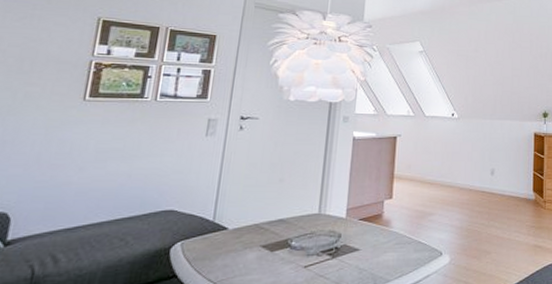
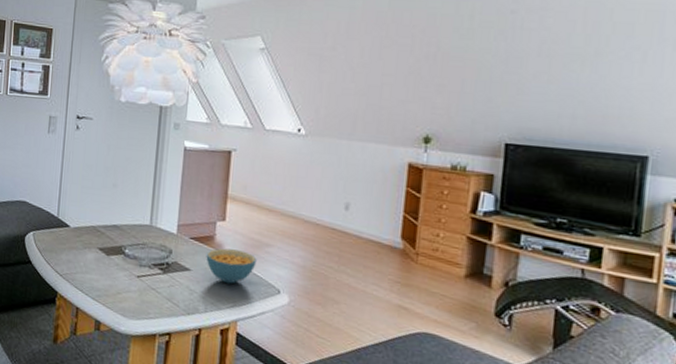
cereal bowl: none [374,223,421,256] -> present [206,248,257,284]

